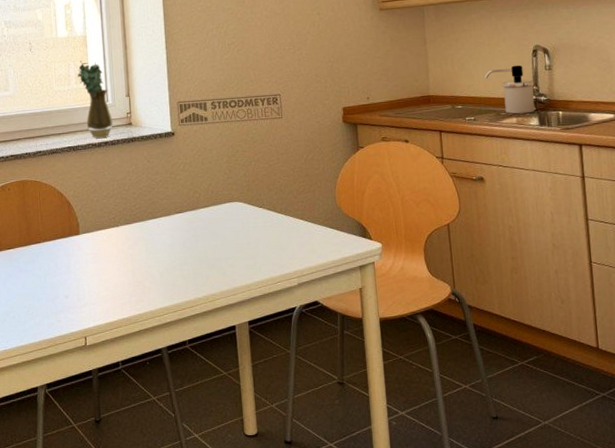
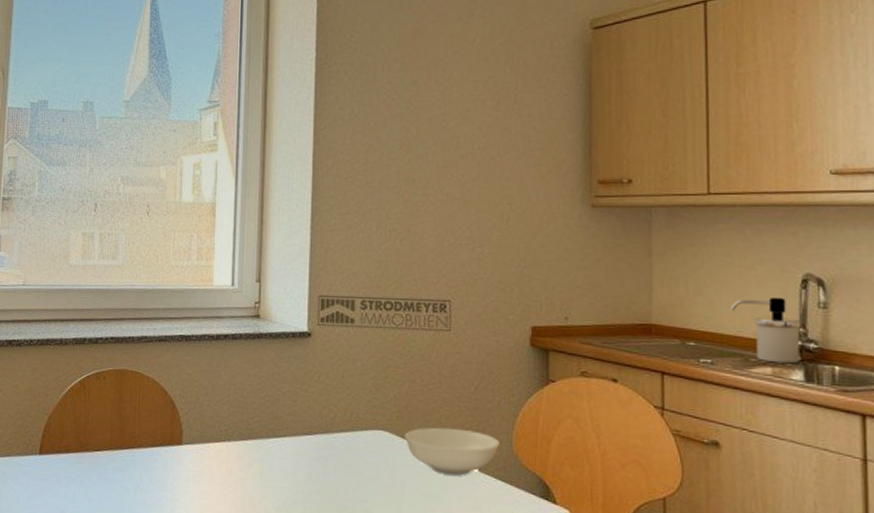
vase: present [77,60,113,138] -> none [200,232,237,329]
bowl: none [254,192,326,229] -> present [404,427,499,476]

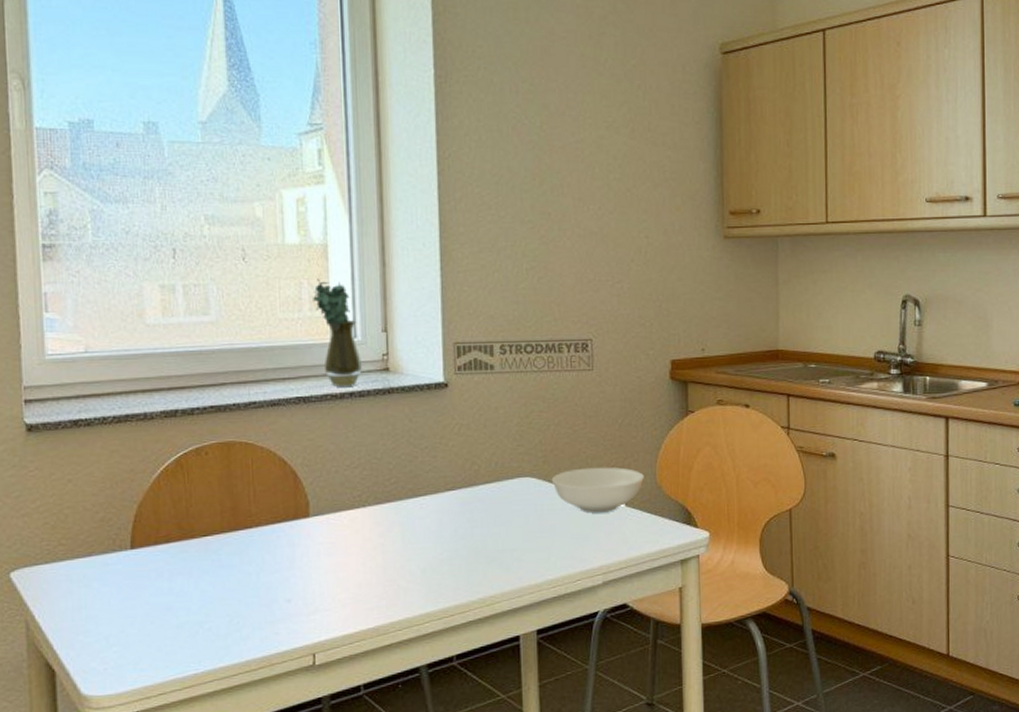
vase: none [200,232,237,329] -> present [313,278,362,387]
soap dispenser: present [730,297,801,364] -> none [844,317,901,378]

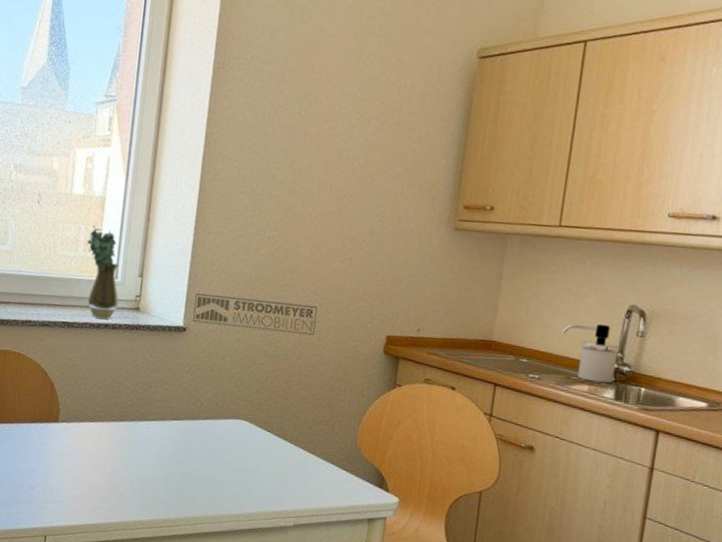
bowl: present [551,467,644,513] -> none [262,420,346,463]
soap dispenser: none [844,317,901,378] -> present [562,323,620,384]

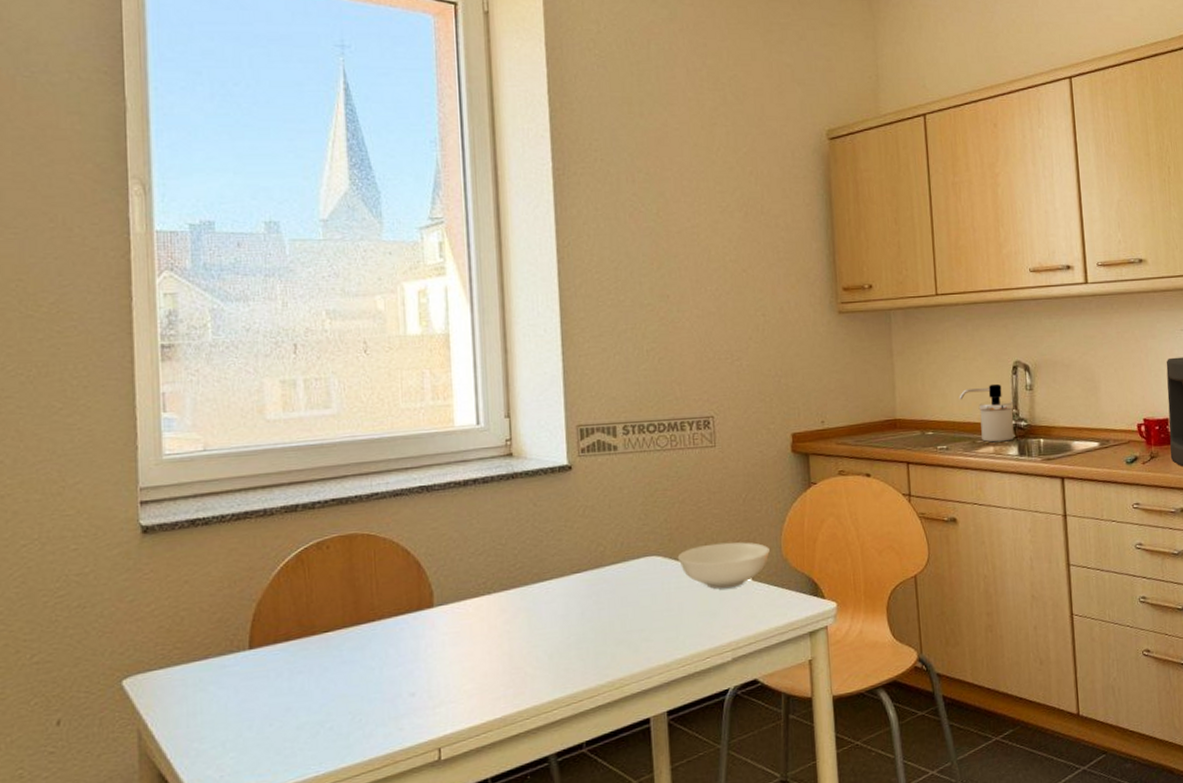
vase: present [87,225,119,319] -> none [435,367,485,474]
bowl: none [262,420,346,463] -> present [677,542,770,589]

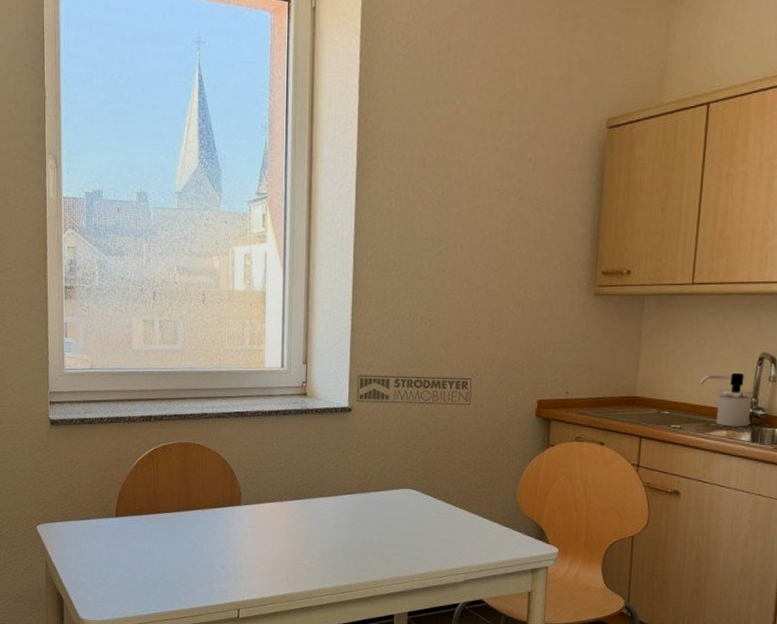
bowl: present [677,542,770,589] -> none [428,485,506,524]

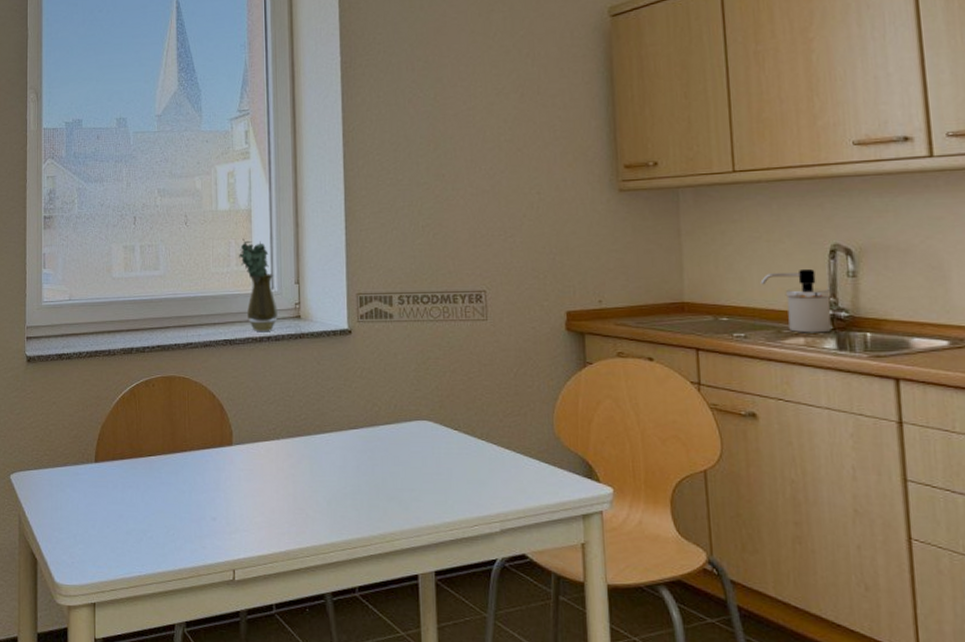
vase: none [253,319,286,406] -> present [239,238,278,331]

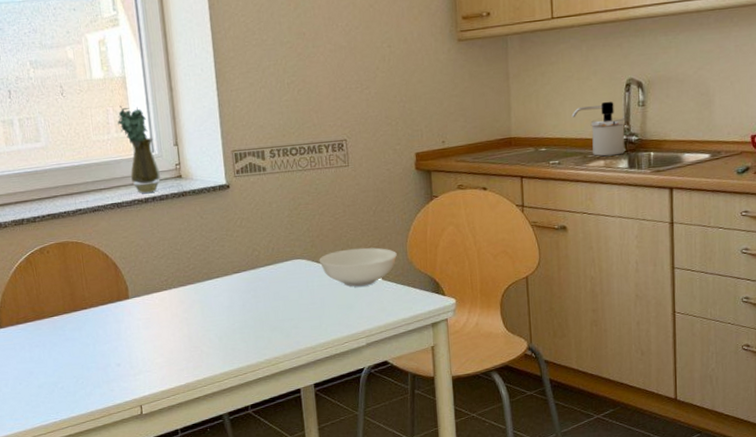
bowl: none [448,414,541,460] -> present [319,247,397,287]

